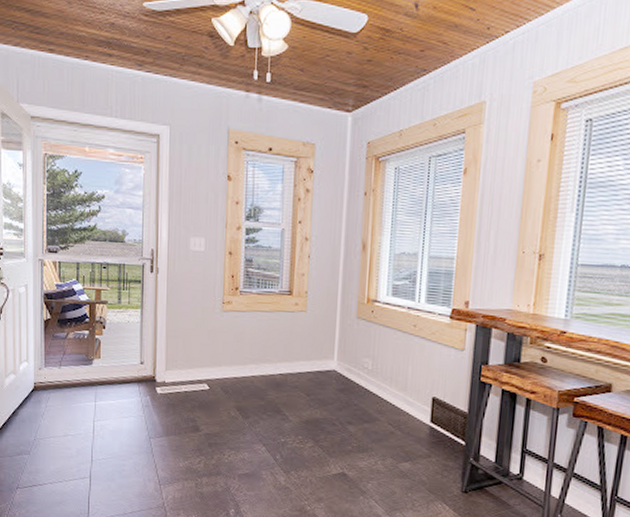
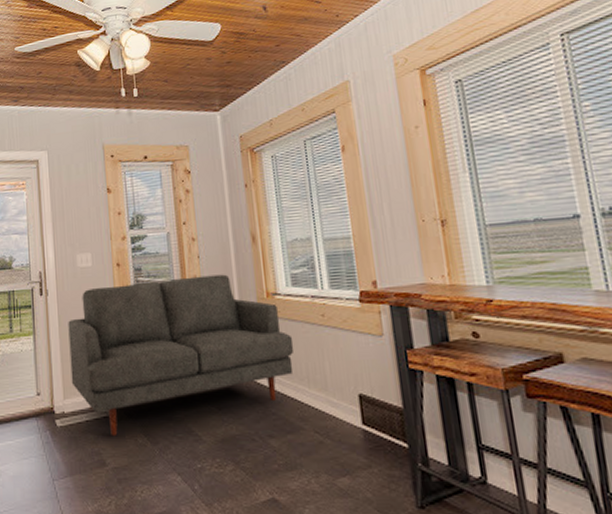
sofa: none [174,273,384,408] -> present [68,274,295,437]

